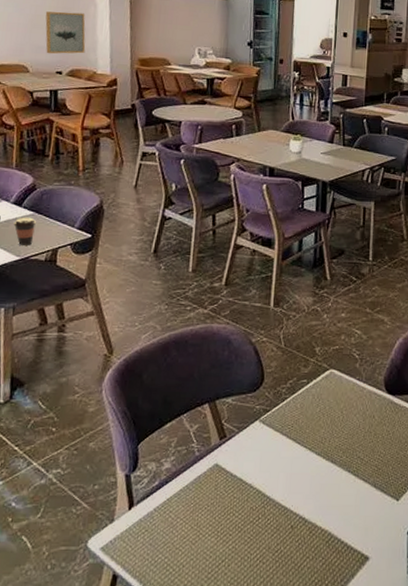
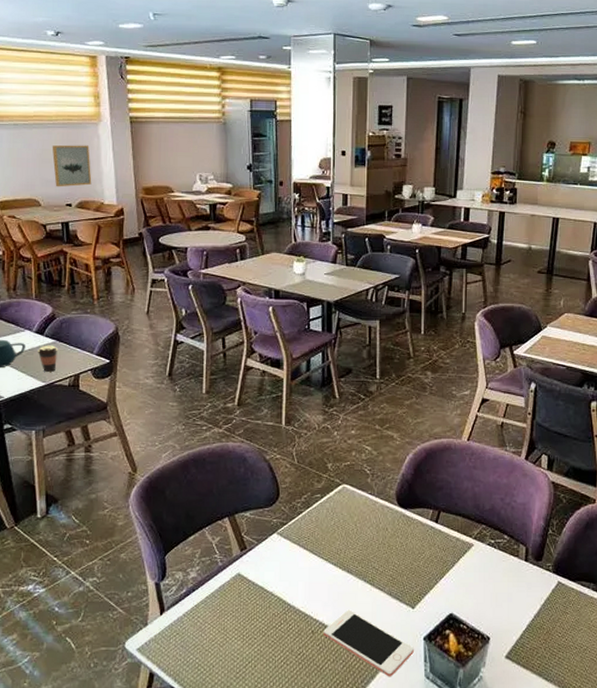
cell phone: none [303,502,397,575] -> present [323,609,414,677]

